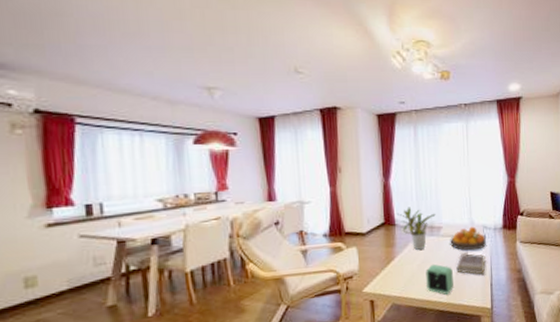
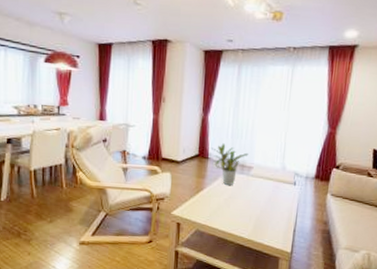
alarm clock: present [425,264,455,295] -> none [229,200,258,231]
fruit bowl: present [450,226,486,251] -> none [259,171,296,195]
book: present [456,252,486,275] -> none [261,195,293,220]

